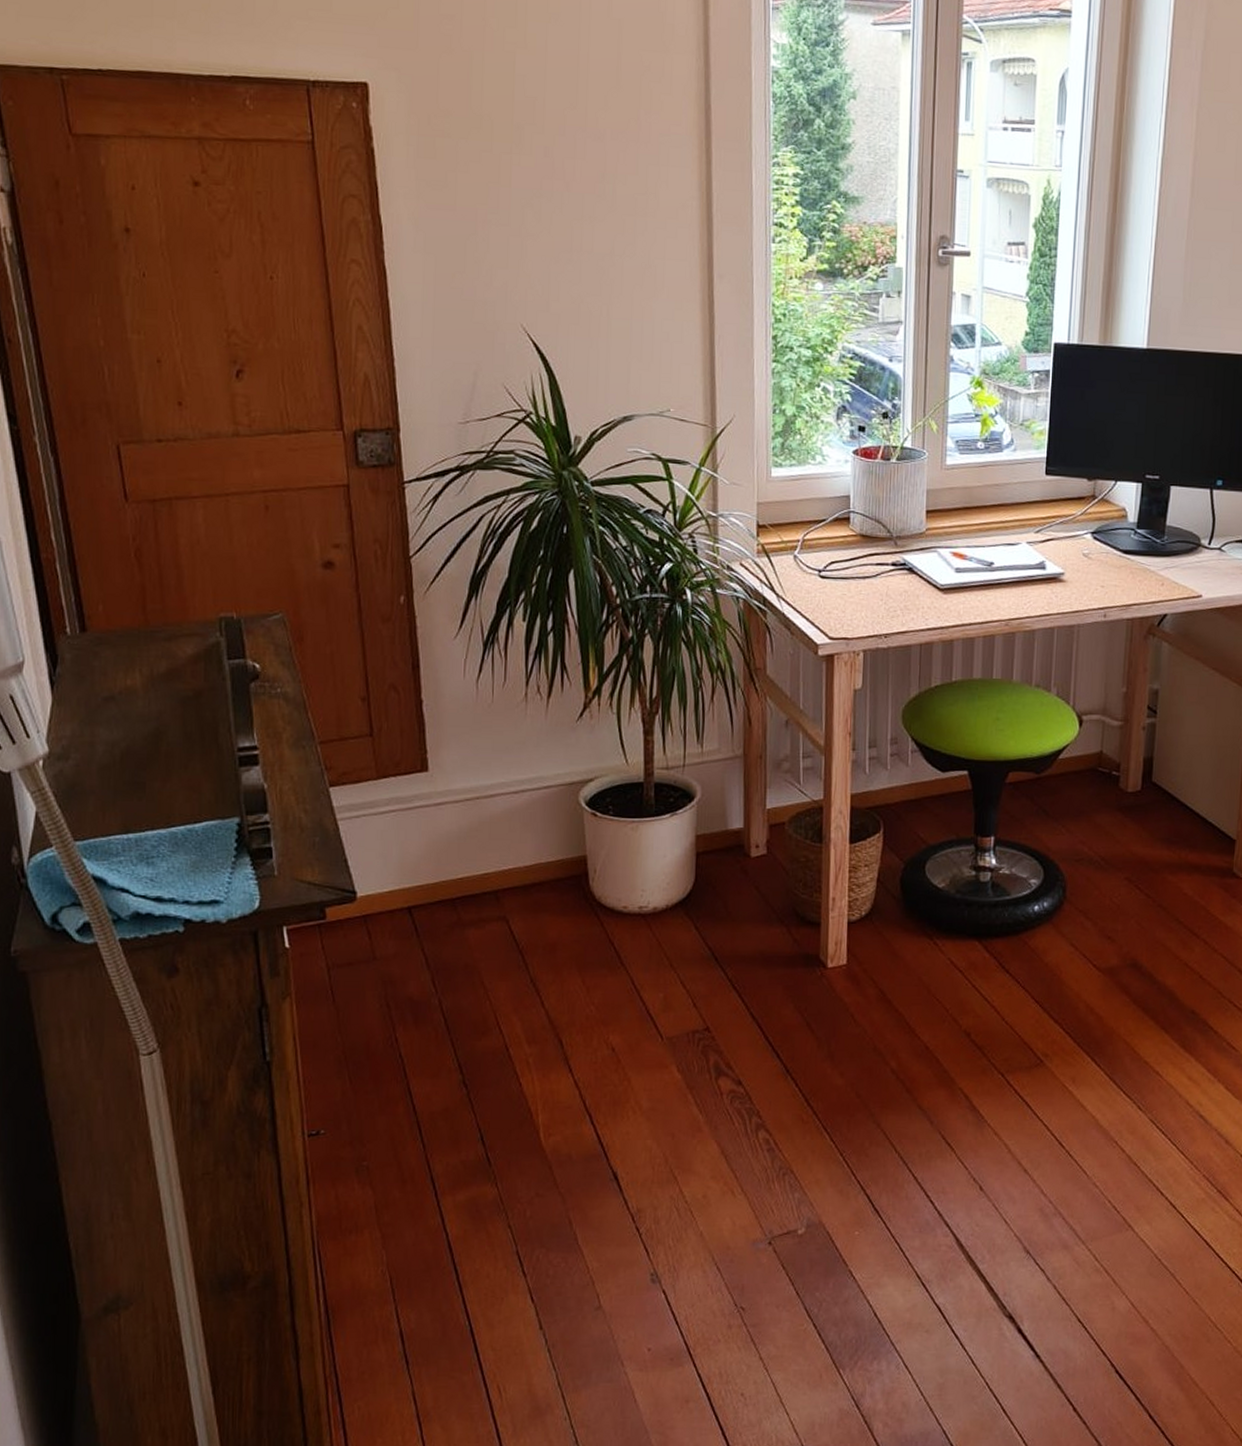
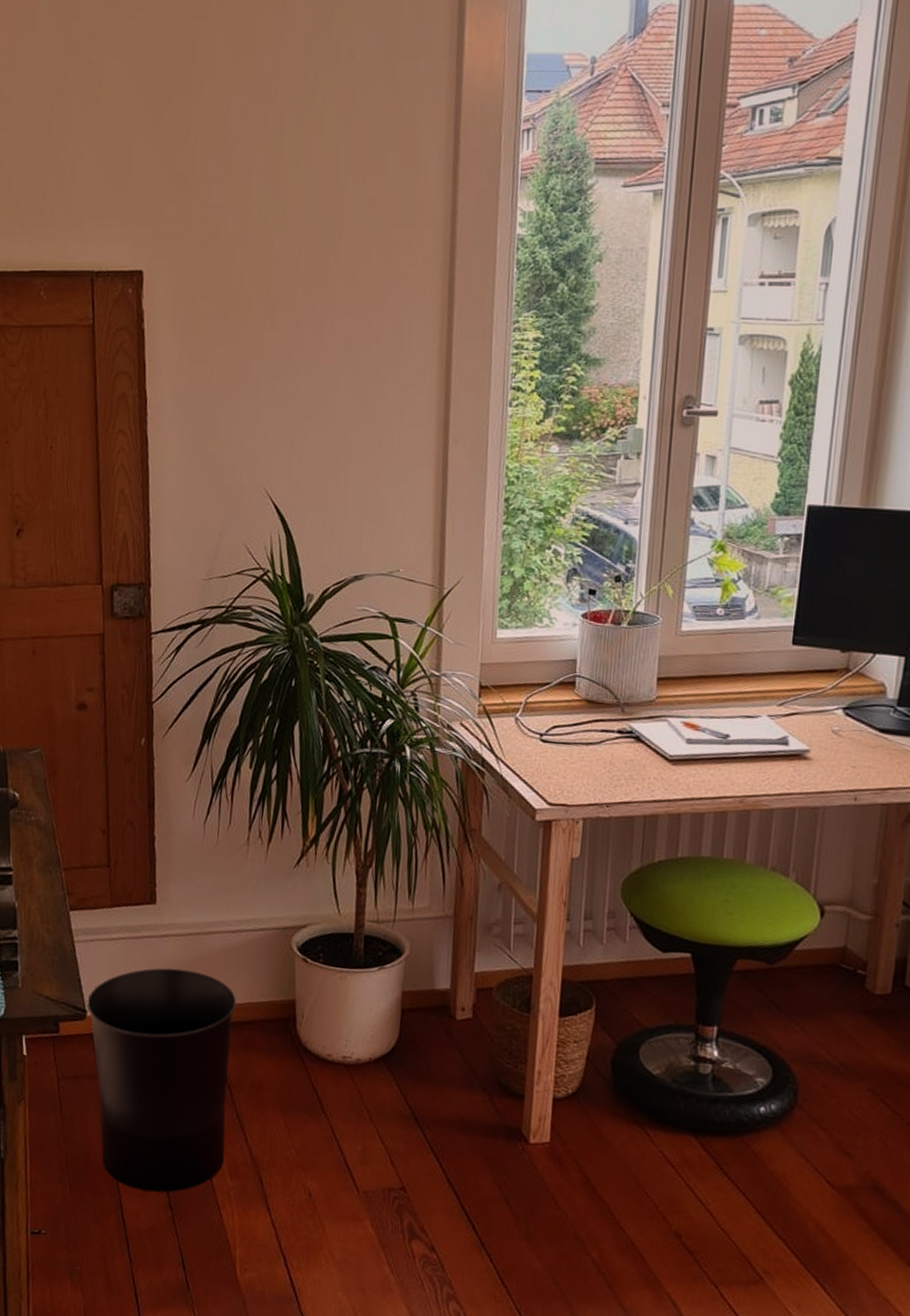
waste bin: none [356,837,524,1072] -> present [86,968,237,1193]

